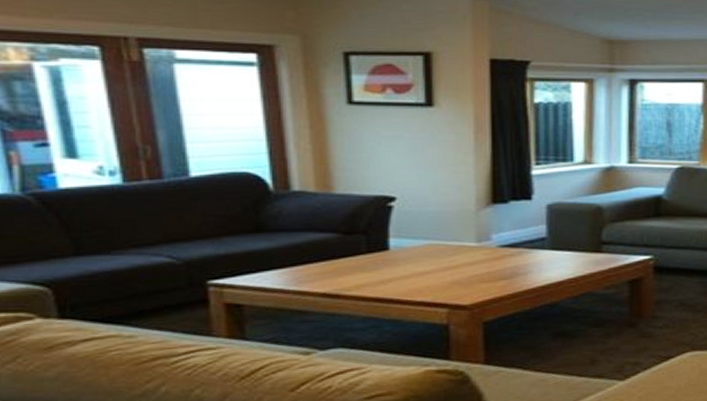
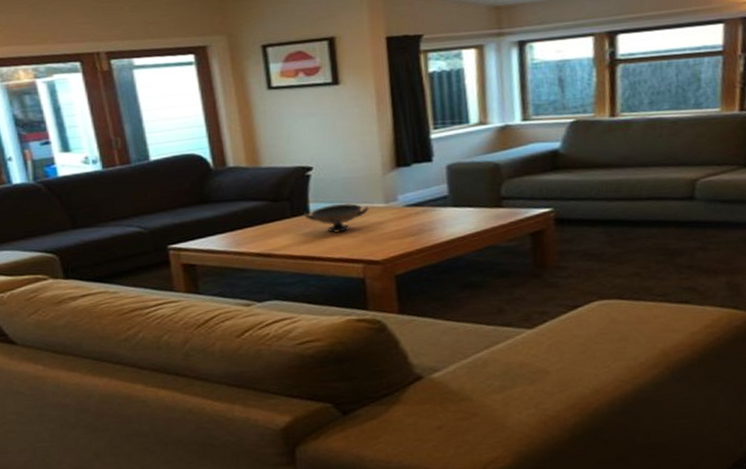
decorative bowl: none [382,240,458,273] -> present [304,203,369,233]

